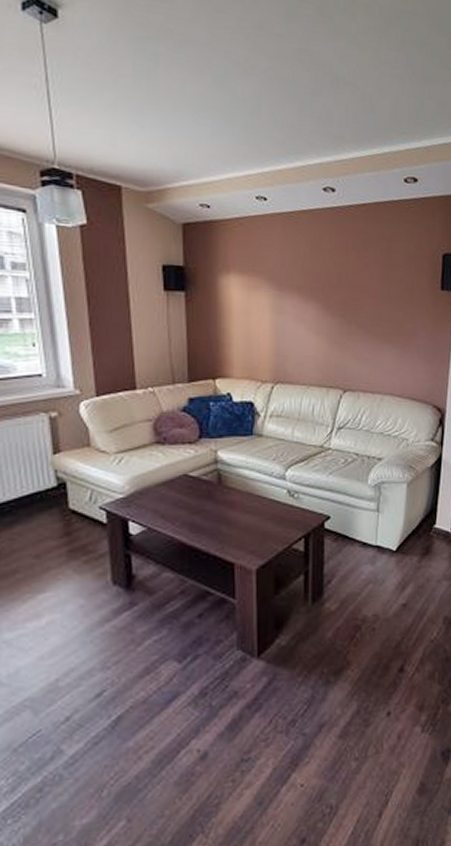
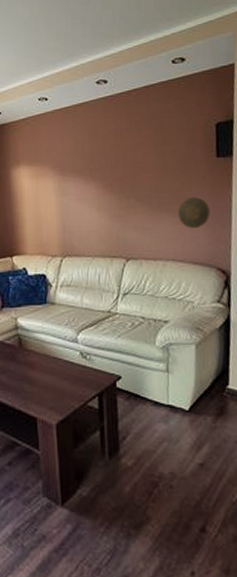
decorative plate: none [399,329,430,363] -> present [178,197,210,229]

